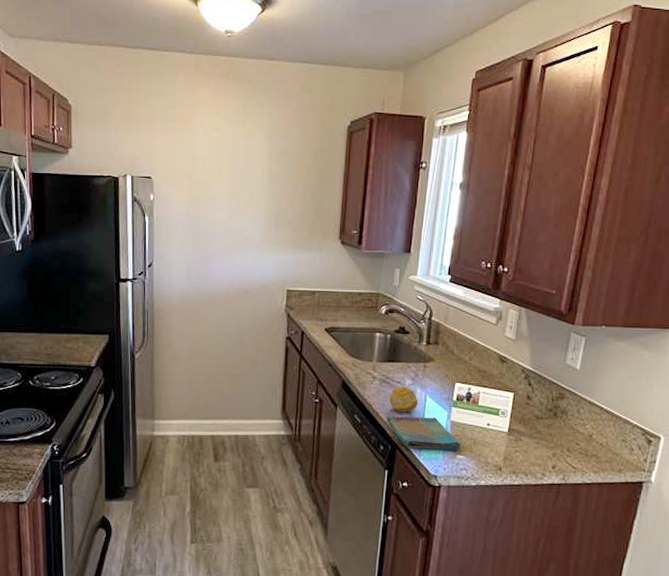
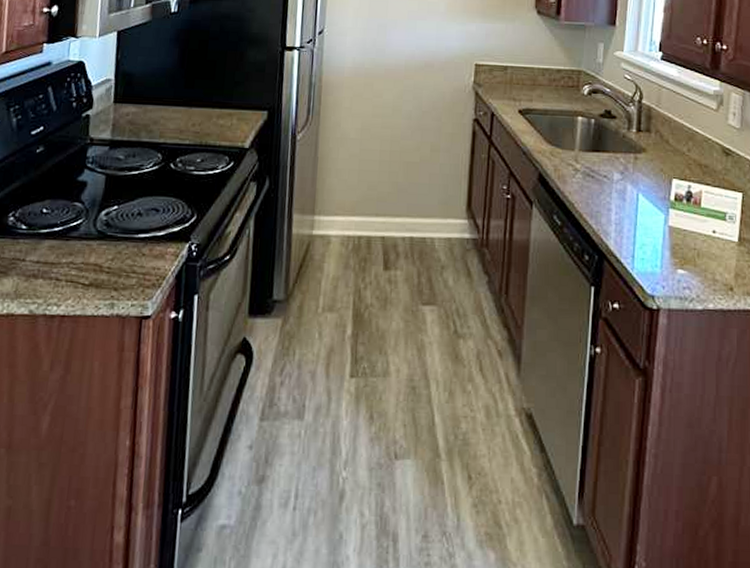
dish towel: present [387,415,461,451] -> none [592,217,682,264]
fruit: present [389,386,419,412] -> none [594,182,630,214]

